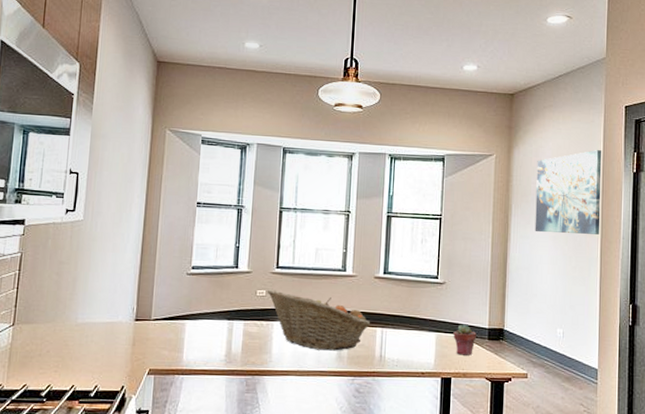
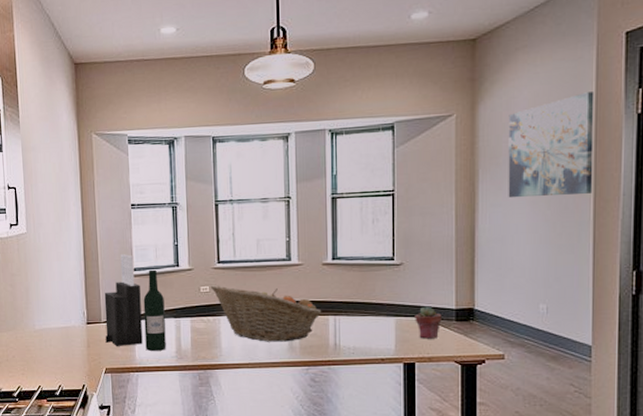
knife block: none [153,251,196,347] -> present [104,254,143,346]
wine bottle: none [194,269,220,354] -> present [143,269,166,352]

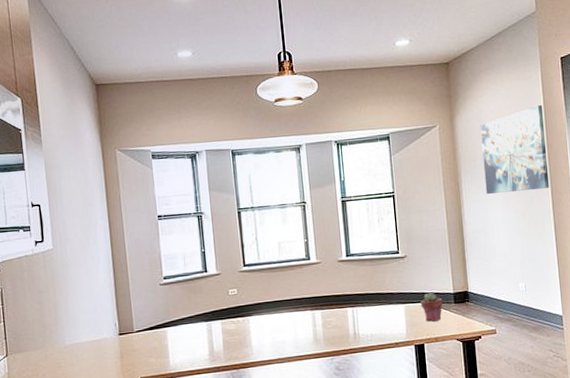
knife block: present [104,254,143,346] -> none [135,263,176,354]
wine bottle: present [143,269,166,352] -> none [174,276,200,357]
fruit basket: present [210,284,322,342] -> none [238,286,341,337]

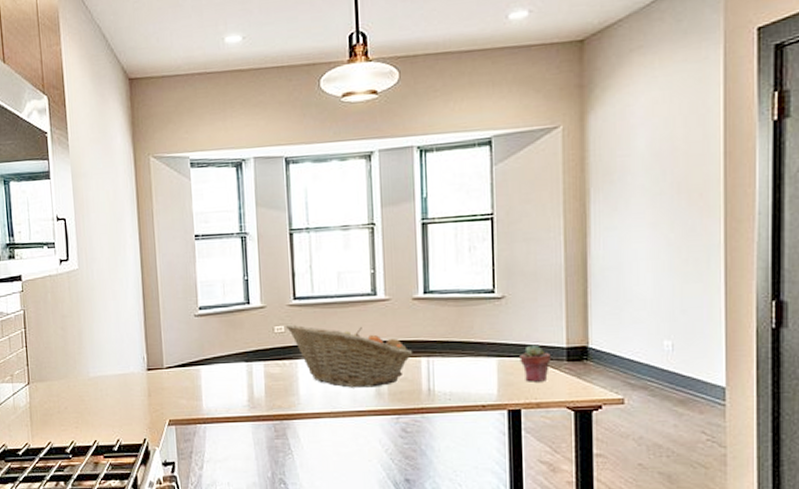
fruit basket: none [238,286,341,337] -> present [285,323,413,388]
wall art: present [480,105,550,195] -> none [623,97,723,220]

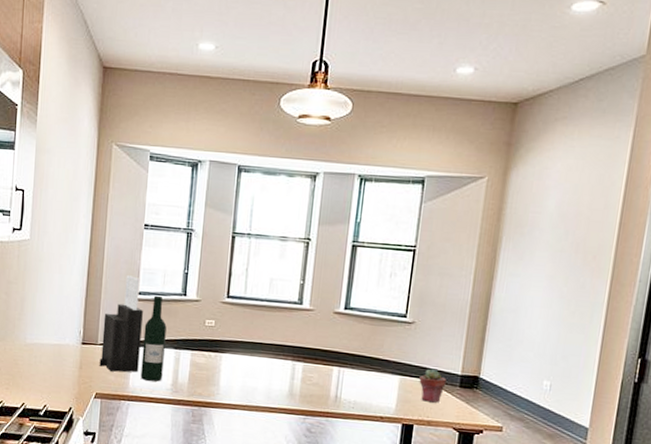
knife block: none [166,291,211,395] -> present [99,275,143,373]
wine bottle: none [210,308,237,401] -> present [140,295,167,382]
fruit basket: present [285,323,413,388] -> none [216,319,327,388]

